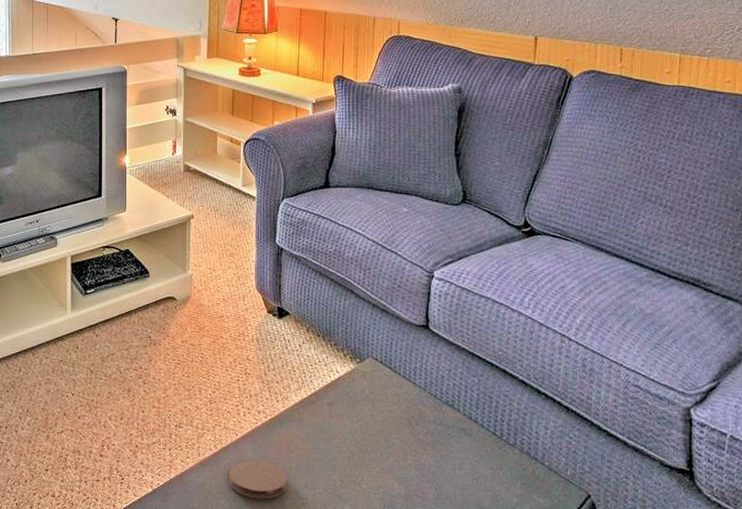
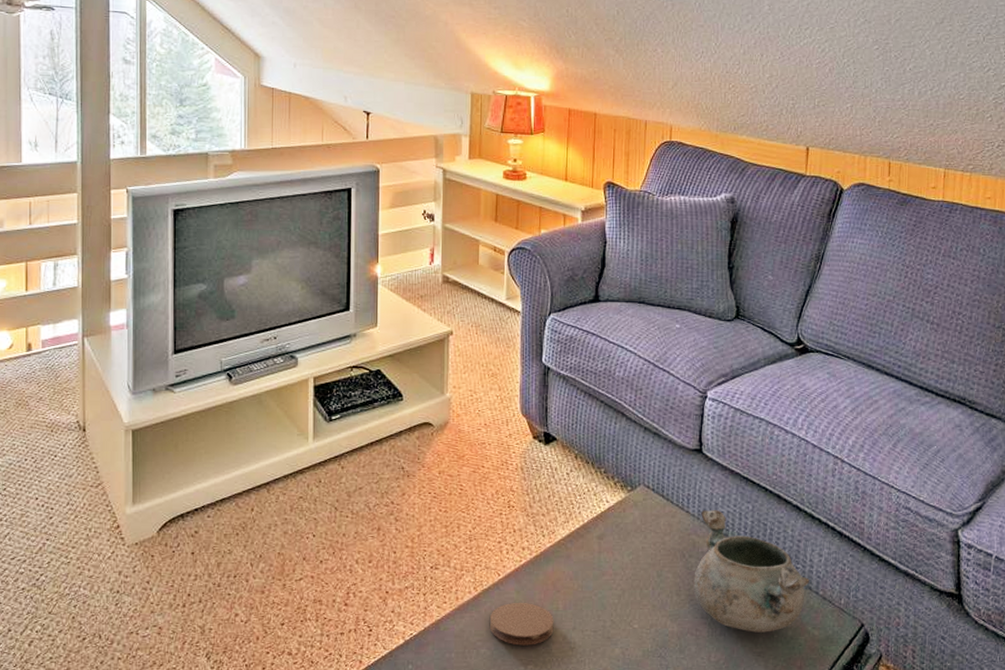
decorative bowl: none [420,382,535,499] -> present [693,510,809,633]

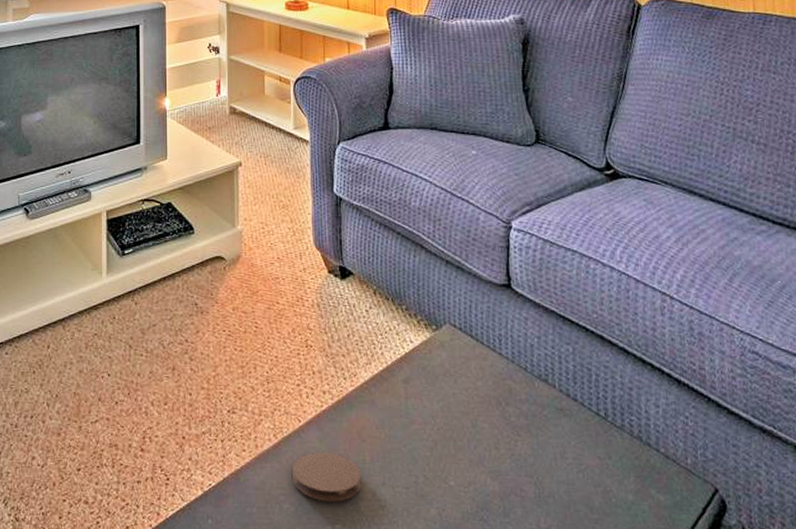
decorative bowl: present [693,510,809,633] -> none [513,352,647,496]

